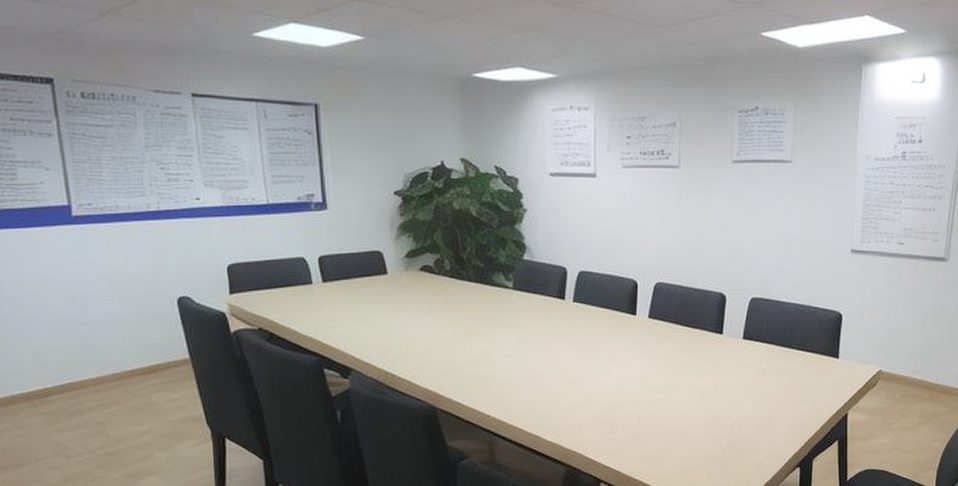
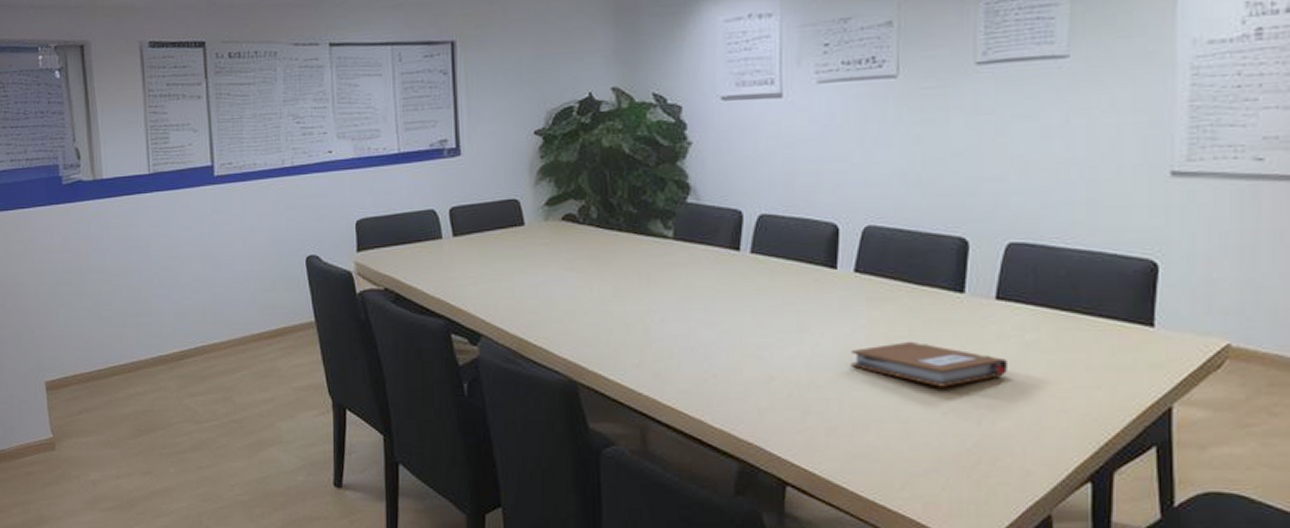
notebook: none [645,370,751,404] -> present [850,341,1009,387]

